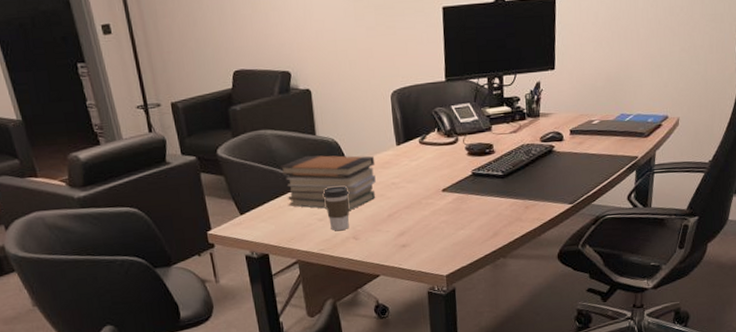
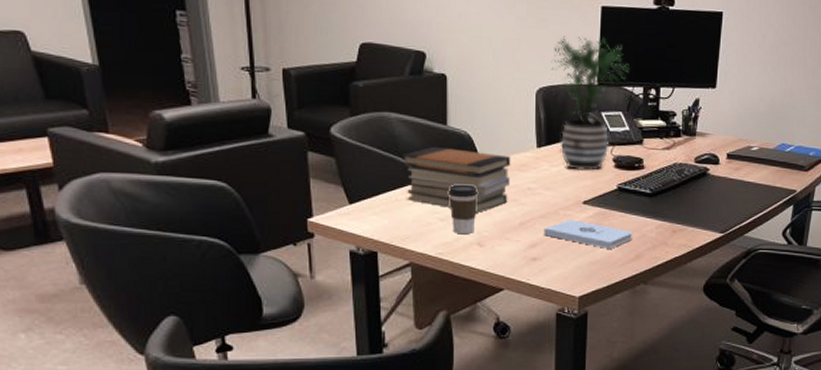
potted plant: none [401,36,473,163] -> present [551,36,629,171]
notepad: none [410,206,489,230] -> present [544,219,632,249]

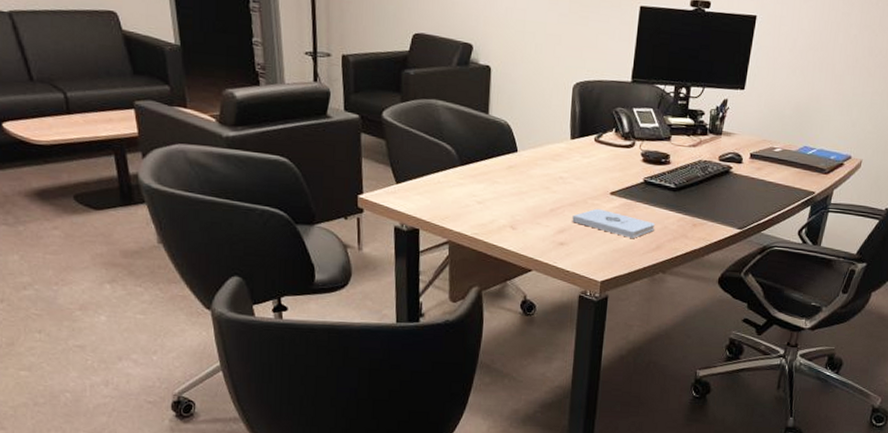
book stack: present [401,146,511,213] -> none [445,133,546,198]
coffee cup: present [449,184,477,235] -> none [487,170,513,217]
potted plant: present [551,36,629,171] -> none [588,34,663,164]

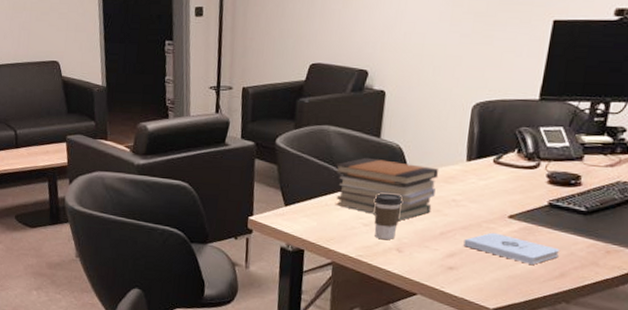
book stack: none [445,133,546,198] -> present [334,157,439,221]
coffee cup: none [487,170,513,217] -> present [374,193,402,240]

